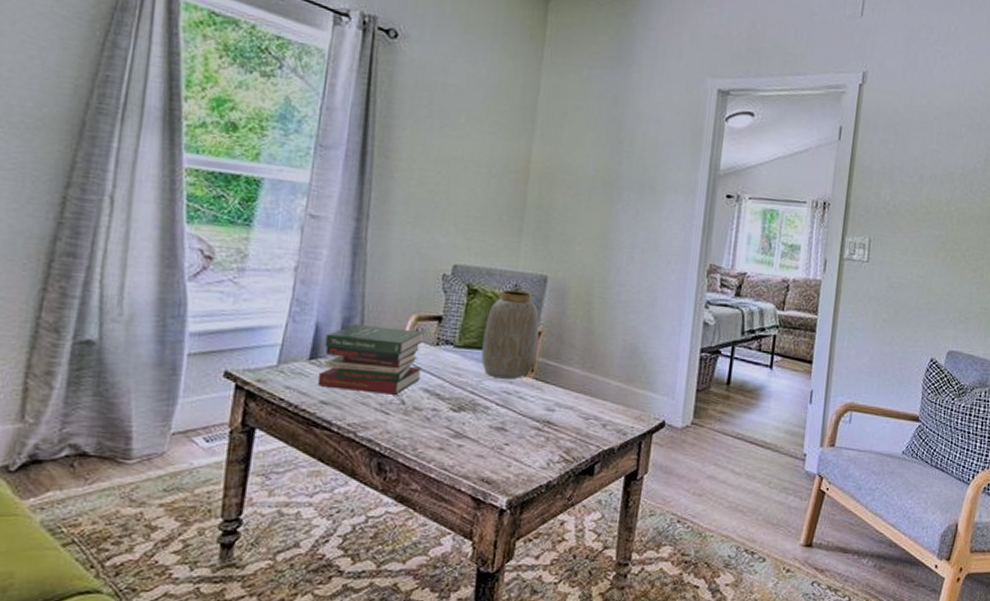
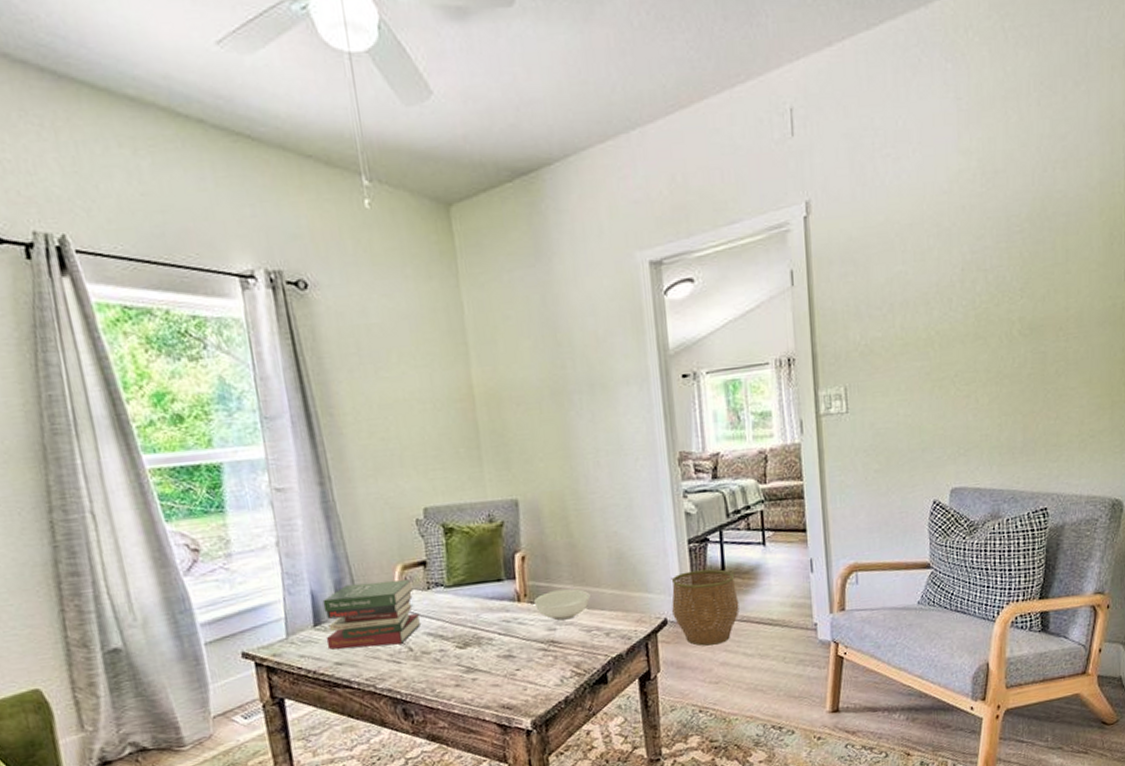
vase: present [481,289,540,379] -> none [468,519,527,609]
bowl: none [539,372,596,403] -> present [533,588,590,621]
basket: none [672,379,739,457] -> present [671,569,740,646]

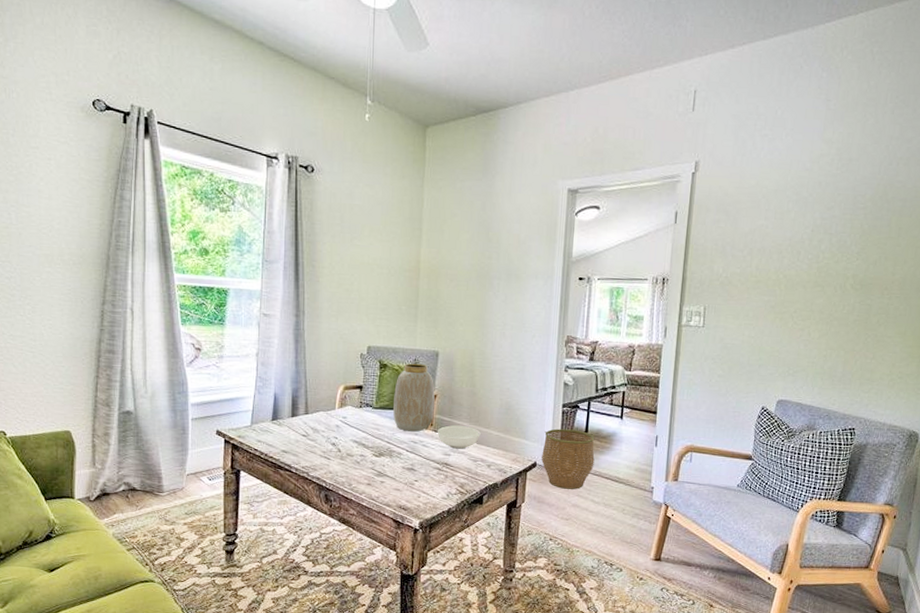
books: present [322,579,422,650] -> none [279,394,351,445]
vase: none [468,519,527,609] -> present [393,363,435,432]

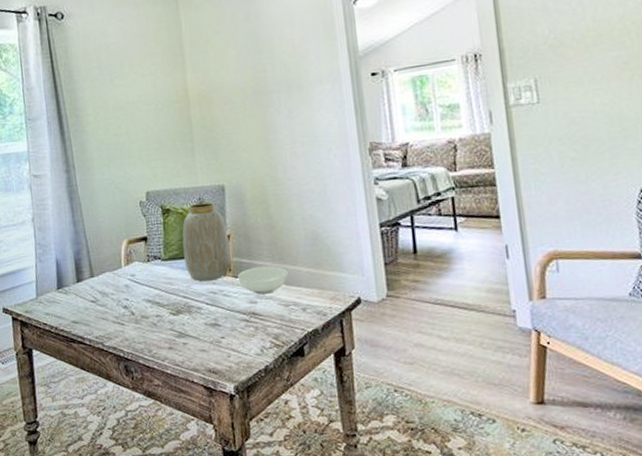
basket: present [542,429,595,489] -> none [364,252,433,326]

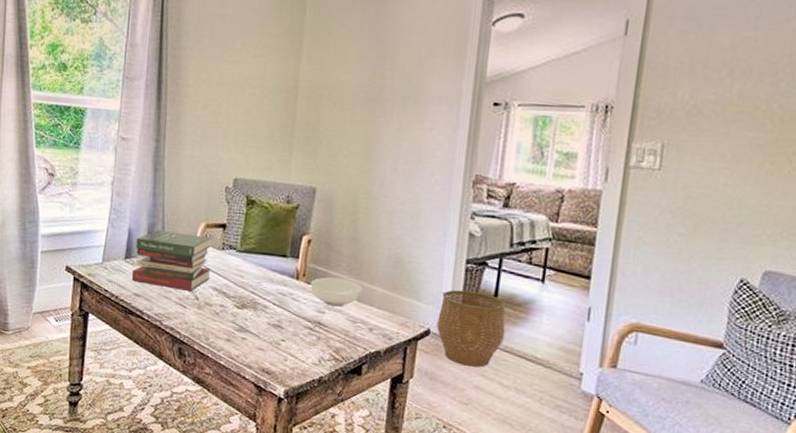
books: none [65,252,142,310] -> present [131,230,211,291]
vase: present [182,202,231,282] -> none [259,200,310,282]
basket: none [364,252,433,326] -> present [437,289,507,368]

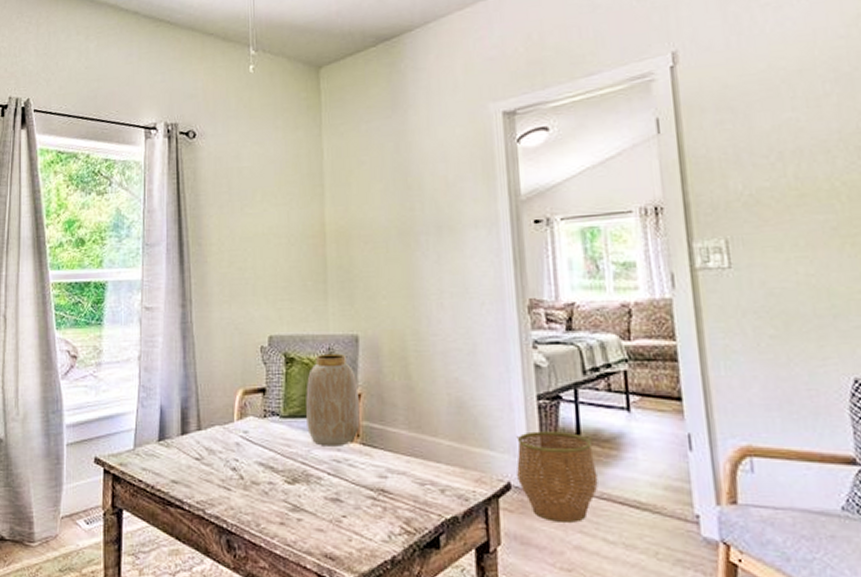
books: present [131,230,211,291] -> none [167,404,255,470]
vase: none [259,200,310,282] -> present [306,353,360,446]
bowl: present [310,277,363,307] -> none [366,435,426,468]

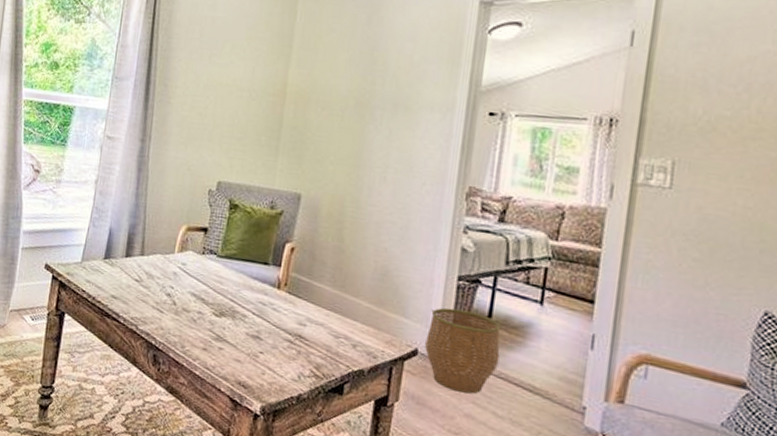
vase: present [306,353,360,446] -> none [240,206,293,292]

